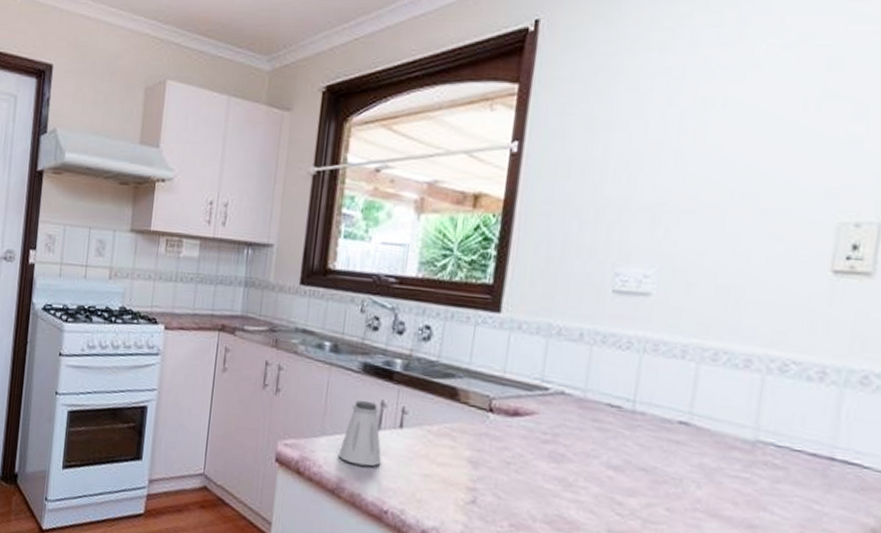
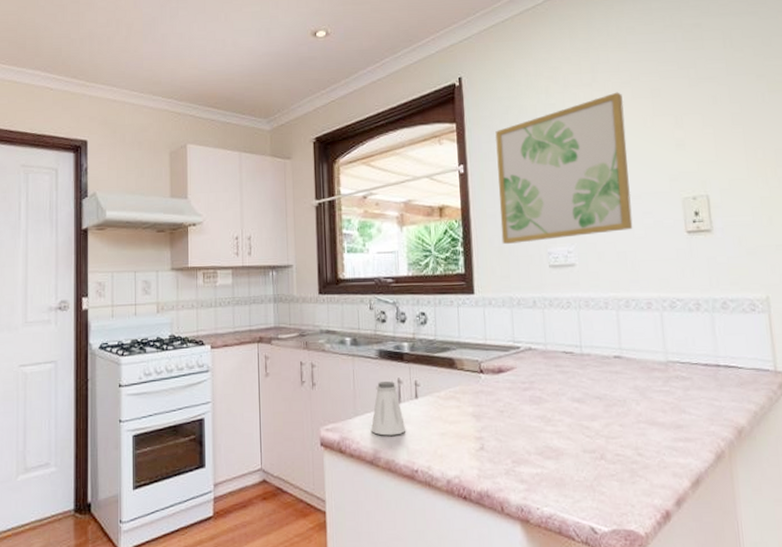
wall art: none [552,58,779,258] -> present [495,92,633,244]

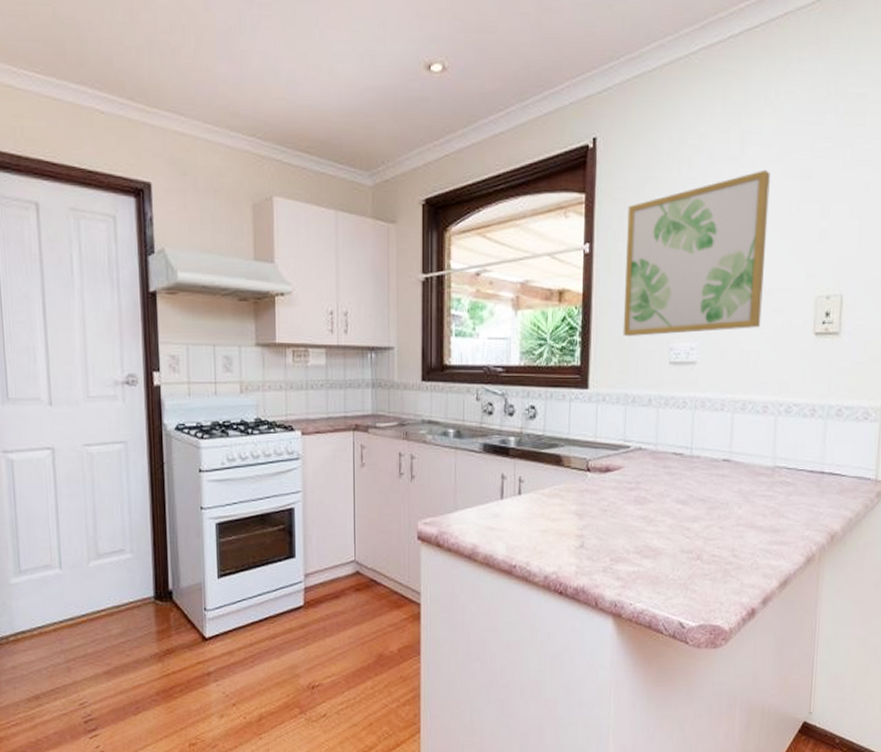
saltshaker: present [370,381,406,436] -> none [470,477,507,531]

